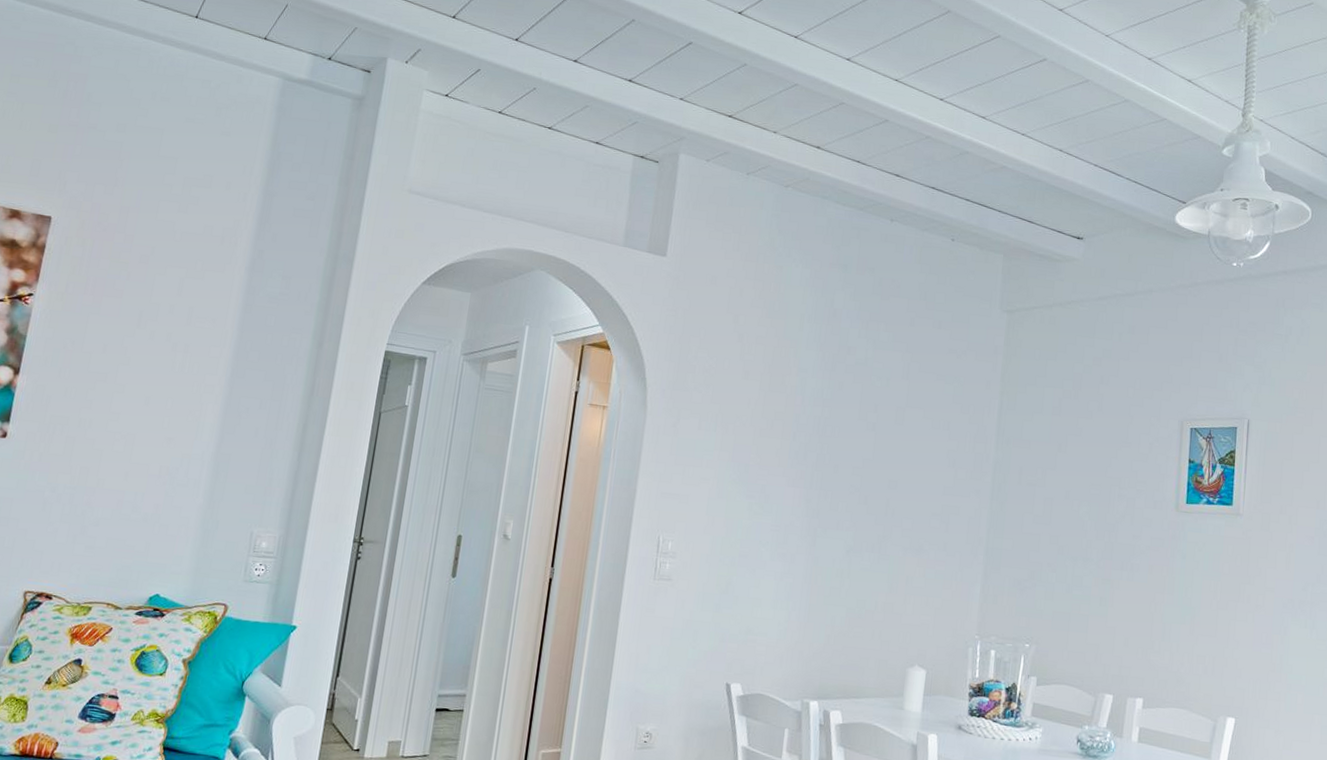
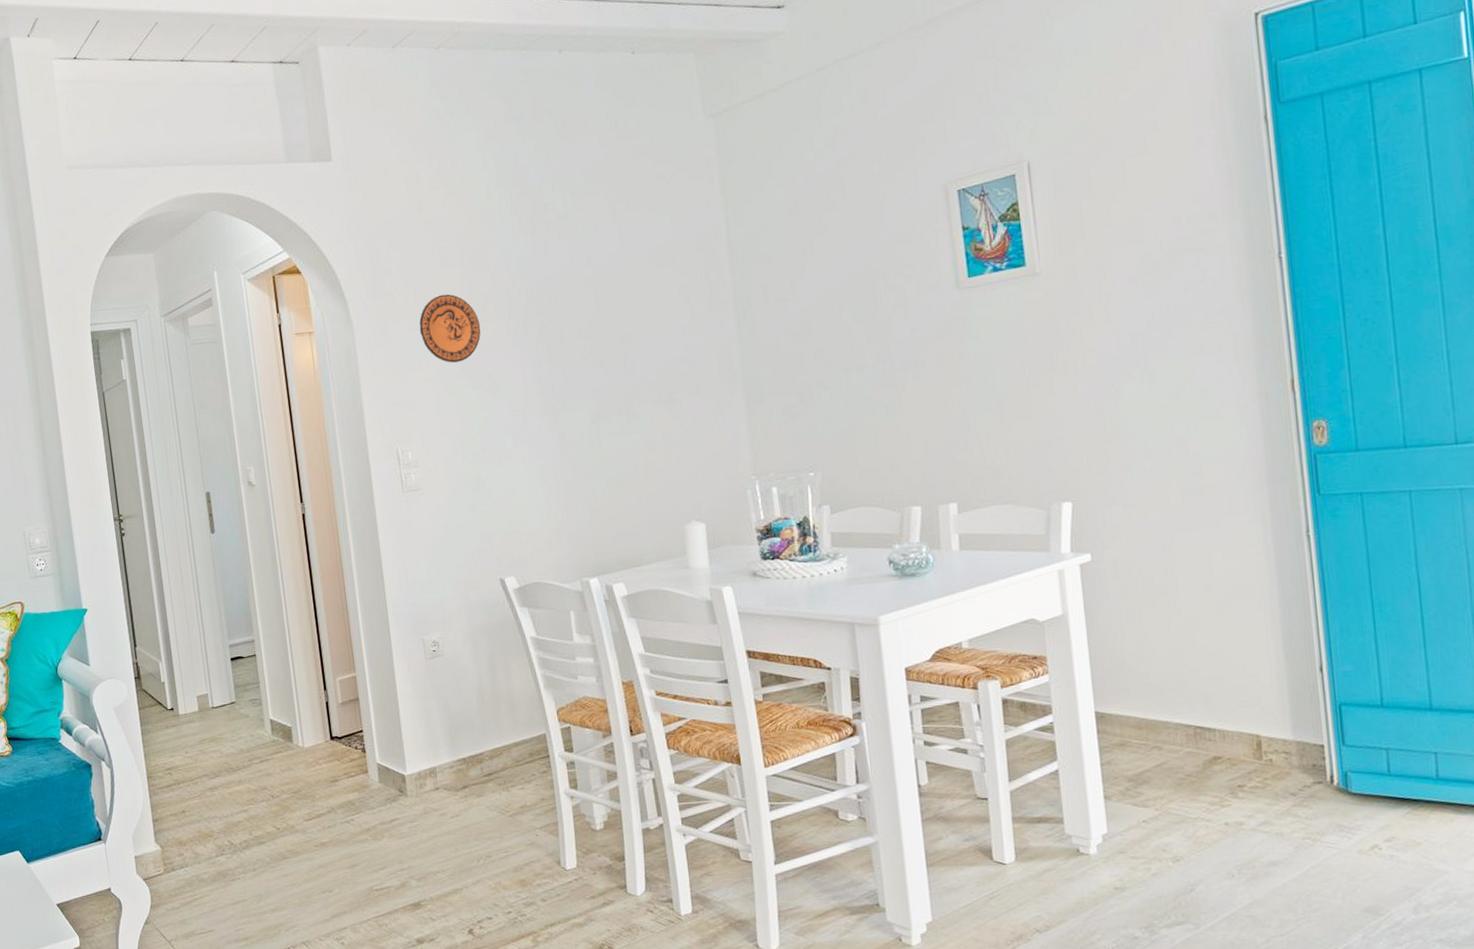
decorative plate: none [708,403,766,469] -> present [419,294,481,363]

